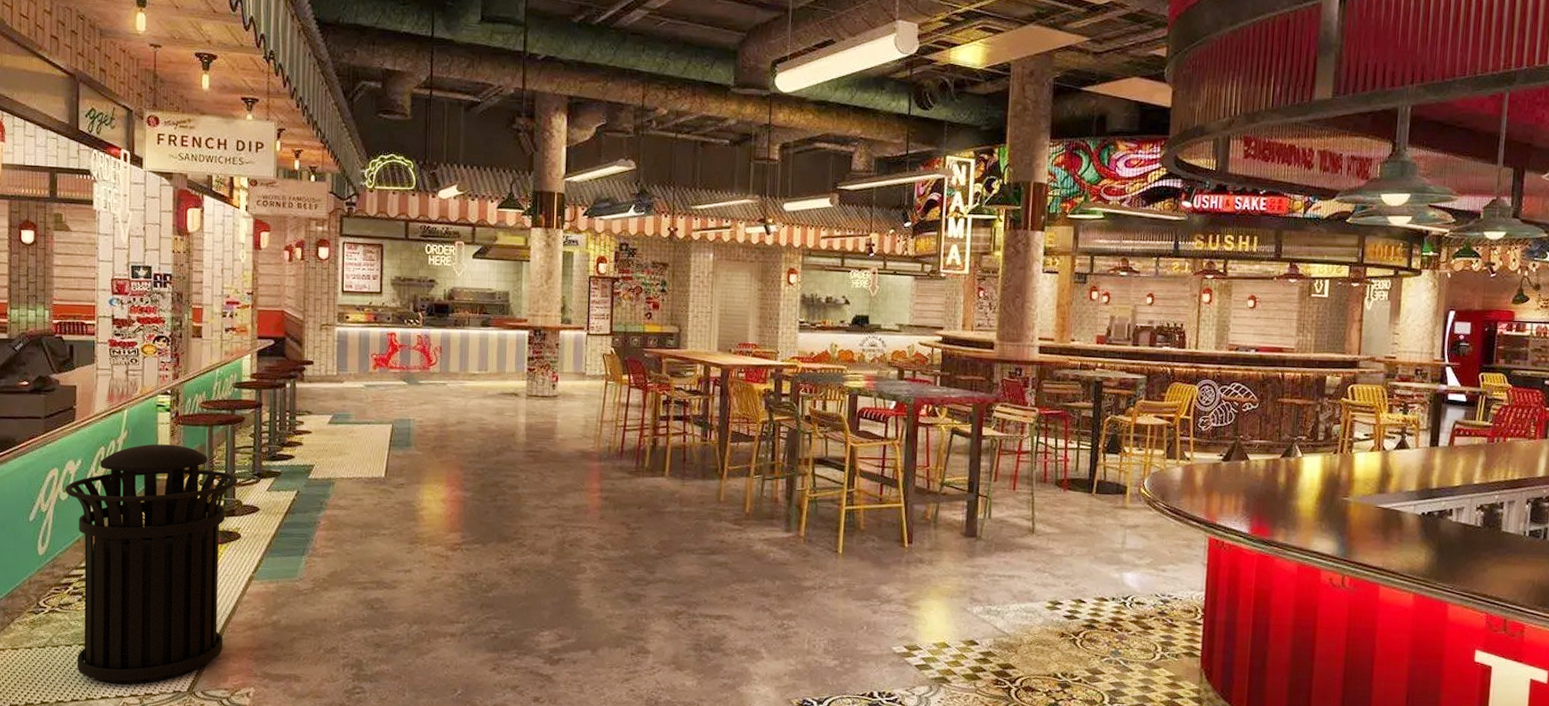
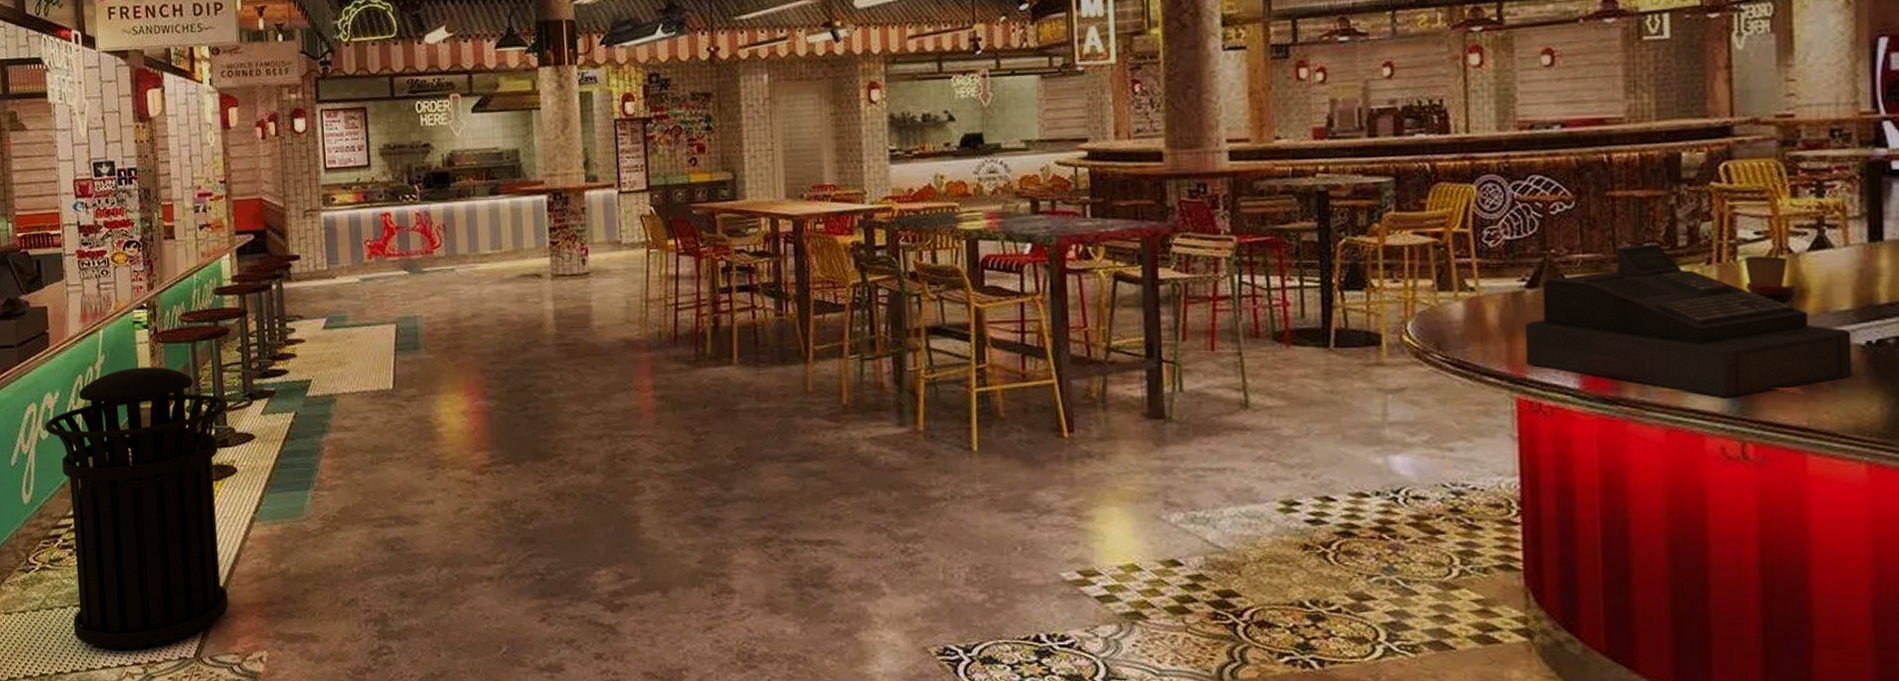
cash register: none [1217,437,1414,545] -> present [1524,244,1853,398]
food container: none [1355,468,1385,487] -> present [1746,282,1797,308]
cup: none [1356,446,1385,472] -> present [1745,247,1792,286]

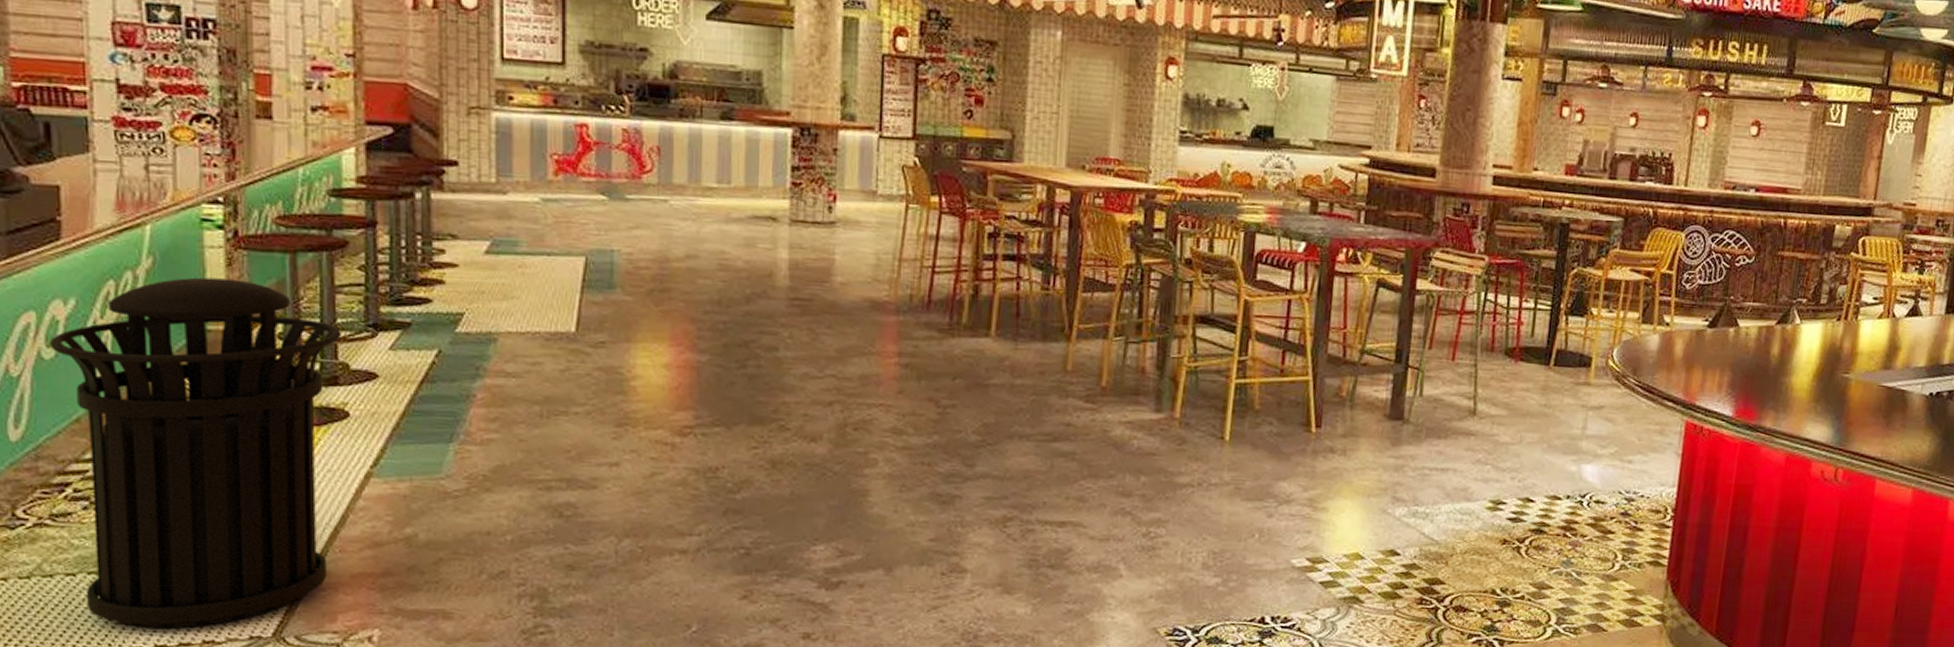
cash register: present [1524,244,1853,398] -> none [1697,299,1922,431]
cup: present [1745,247,1792,286] -> none [1862,312,1895,344]
food container: present [1746,282,1797,308] -> none [1860,338,1893,362]

